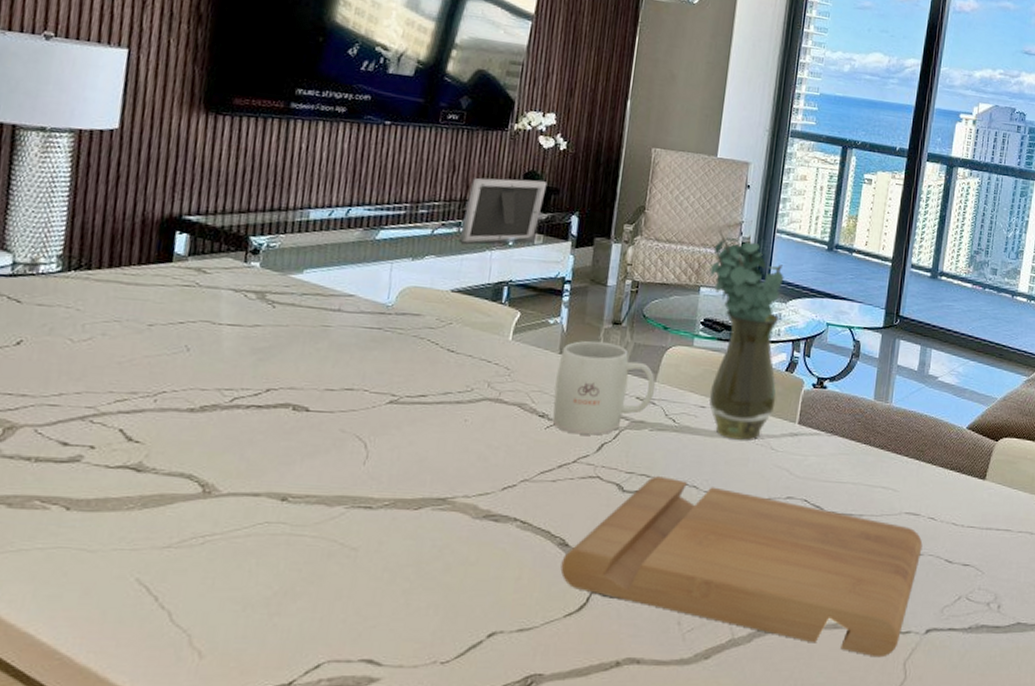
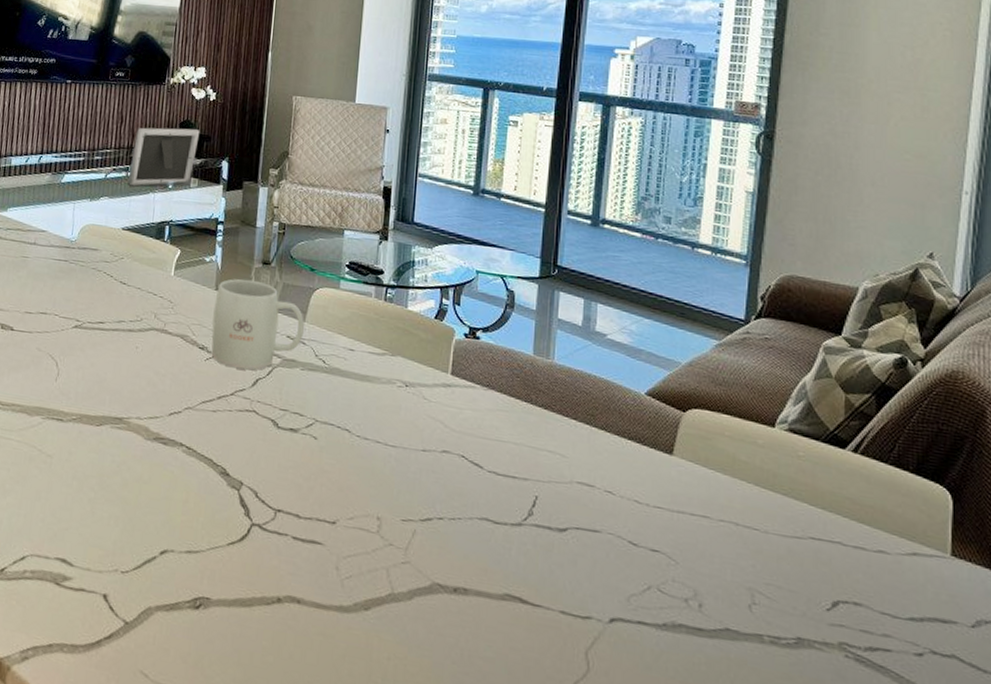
cutting board: present [560,476,923,658] -> none [223,416,600,642]
vase: present [708,230,784,440] -> none [352,174,429,387]

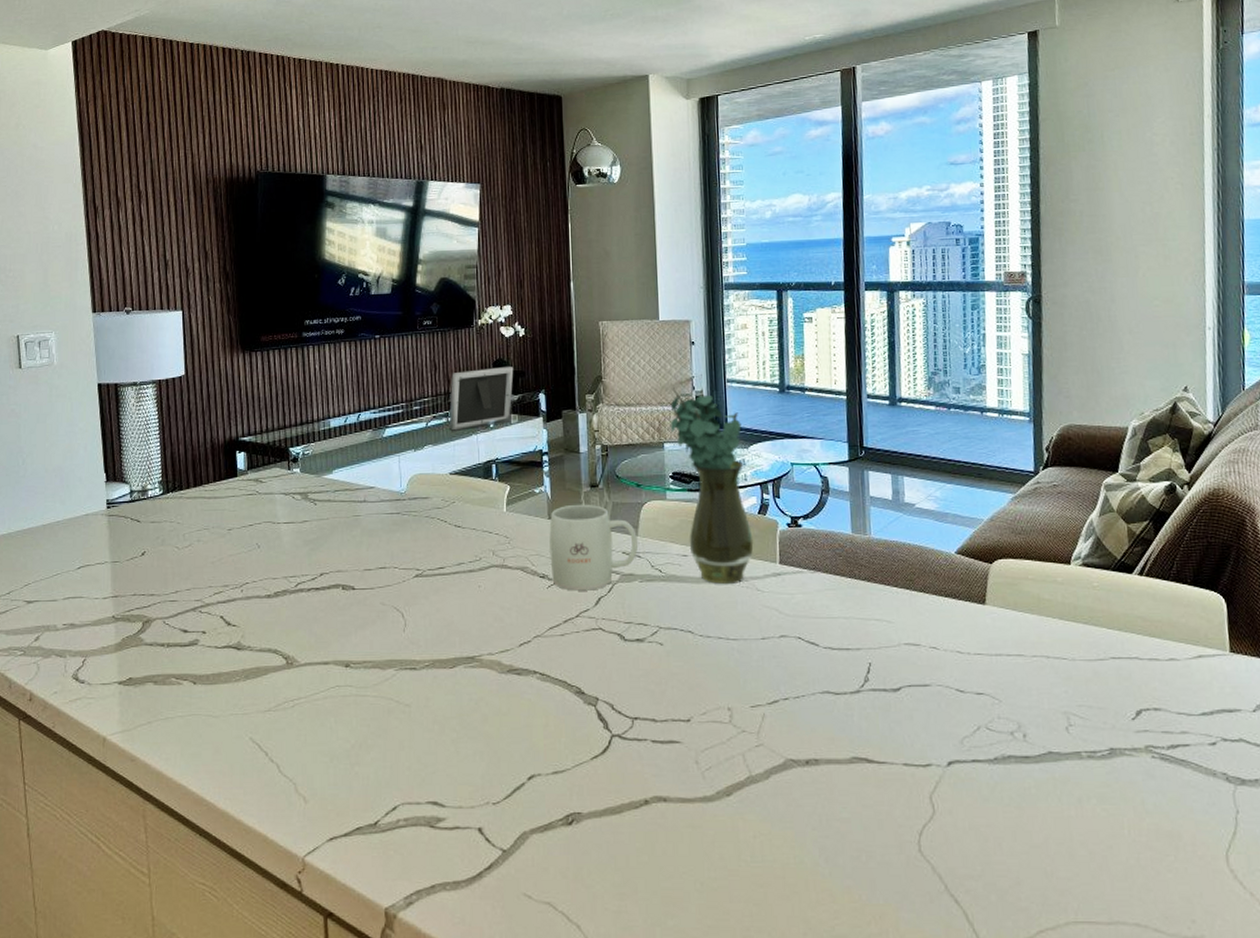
vase: none [352,174,429,387] -> present [670,387,754,584]

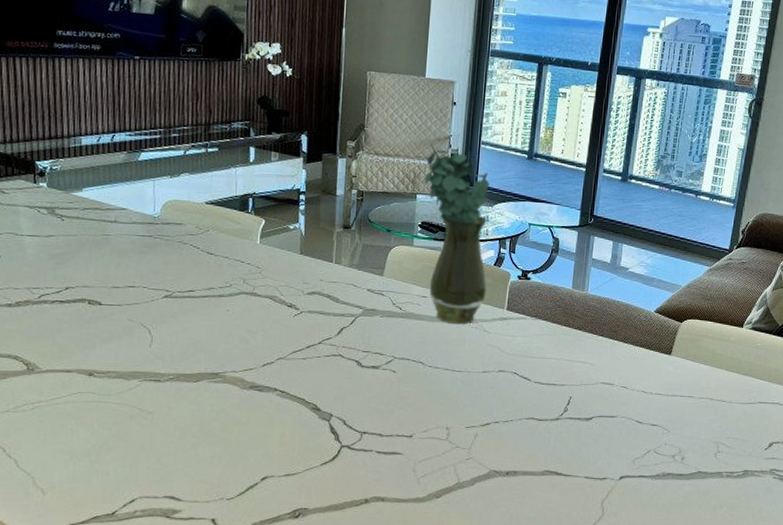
picture frame: present [449,365,514,432] -> none [207,103,278,163]
mug: present [549,504,639,591] -> none [298,242,383,321]

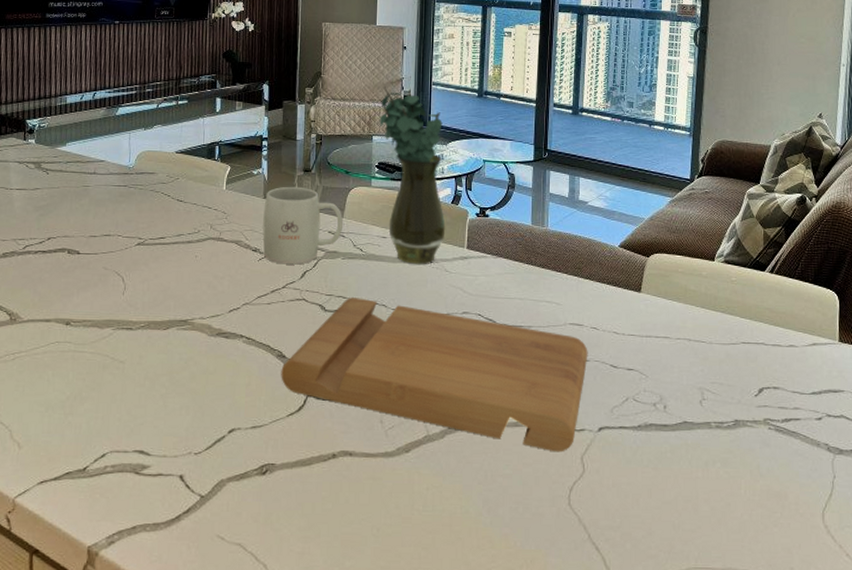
mug: none [298,242,383,321] -> present [262,186,344,265]
cutting board: none [315,354,617,498] -> present [281,298,588,452]

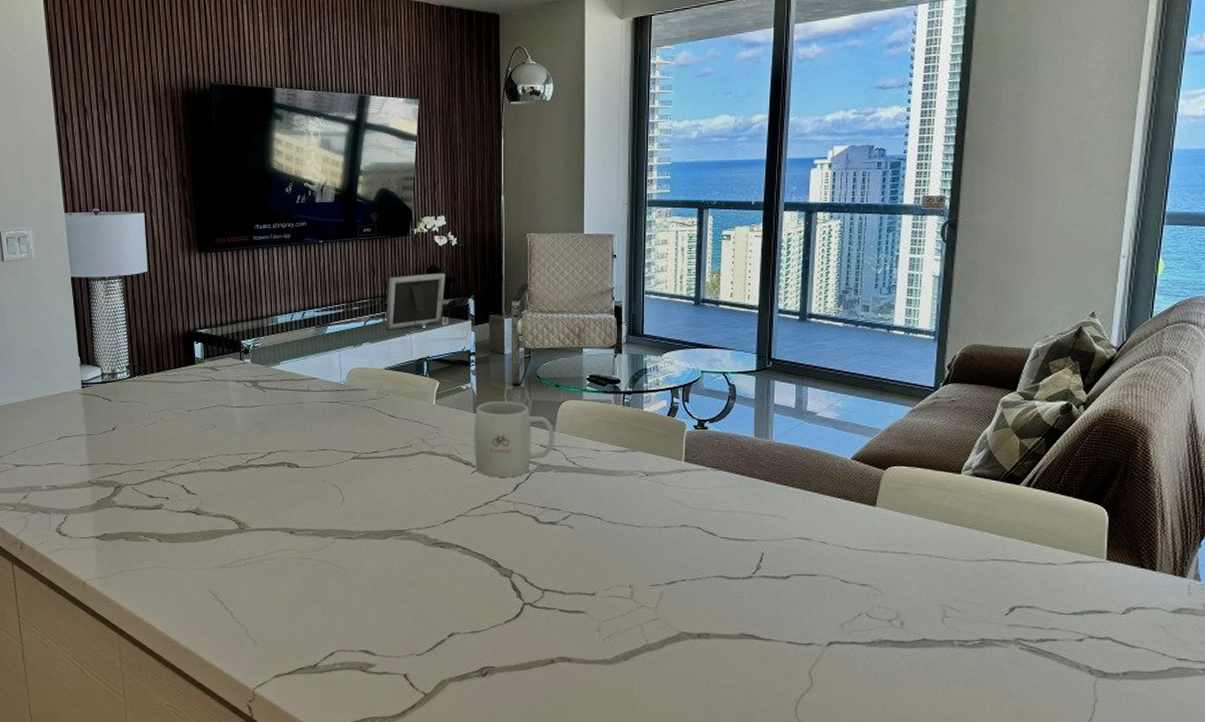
picture frame: none [178,57,242,114] -> present [385,272,446,331]
cutting board: present [281,298,588,452] -> none [497,510,817,666]
vase: present [379,86,446,264] -> none [589,297,662,477]

